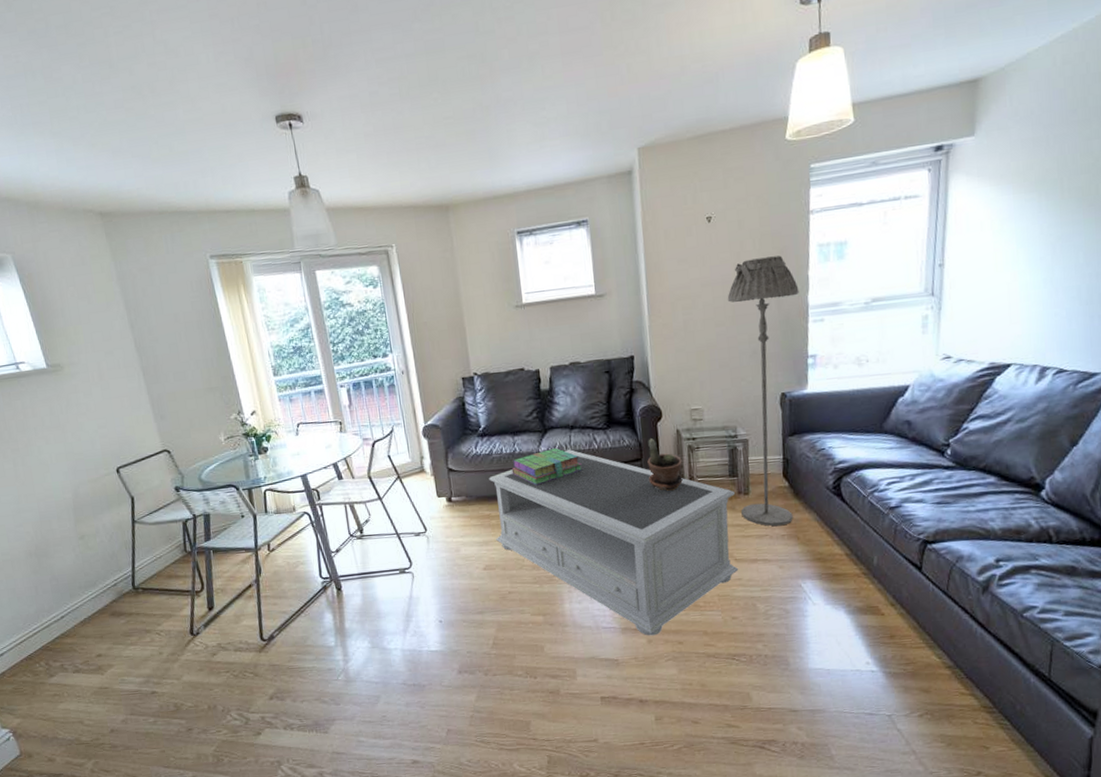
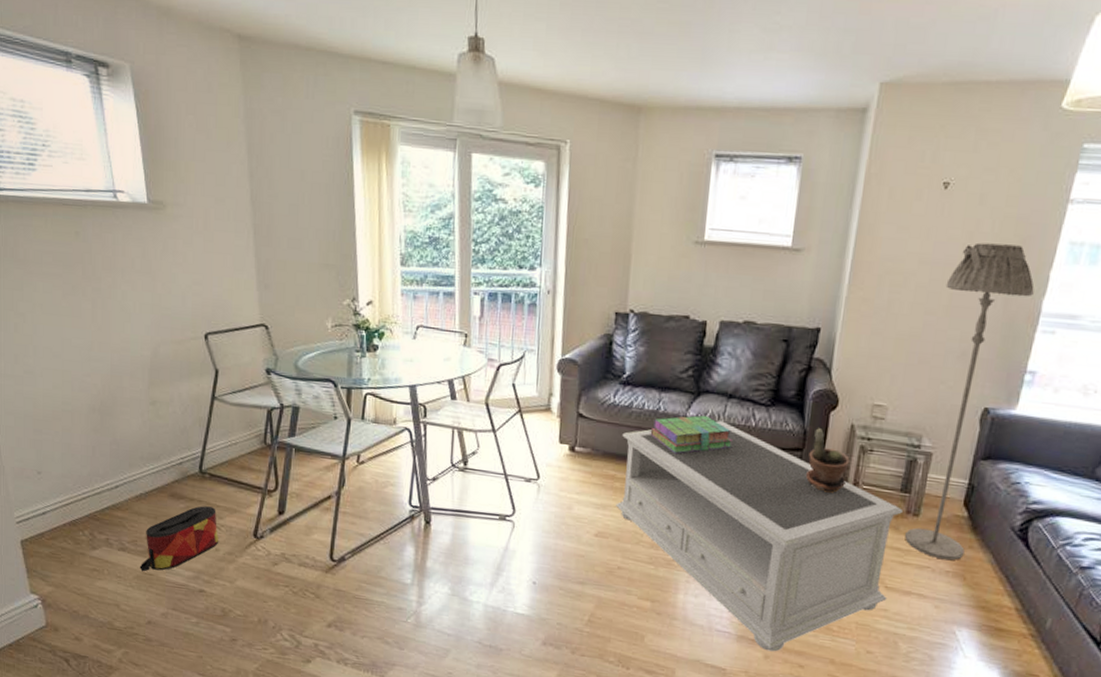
bag: none [95,617,161,687] -> present [139,506,218,572]

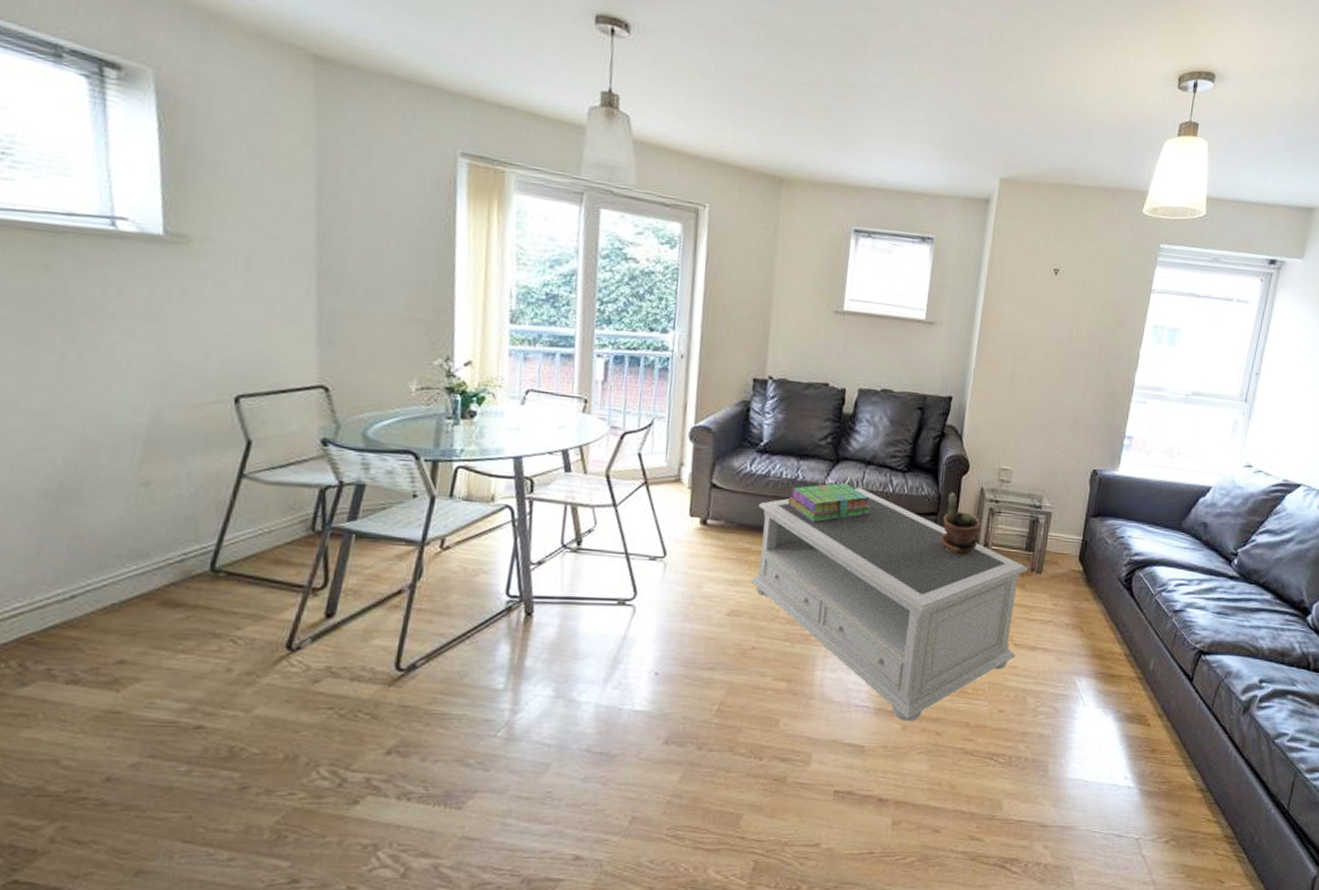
bag: present [139,506,218,572] -> none [99,614,233,710]
floor lamp: present [905,242,1034,561] -> none [1030,323,1129,614]

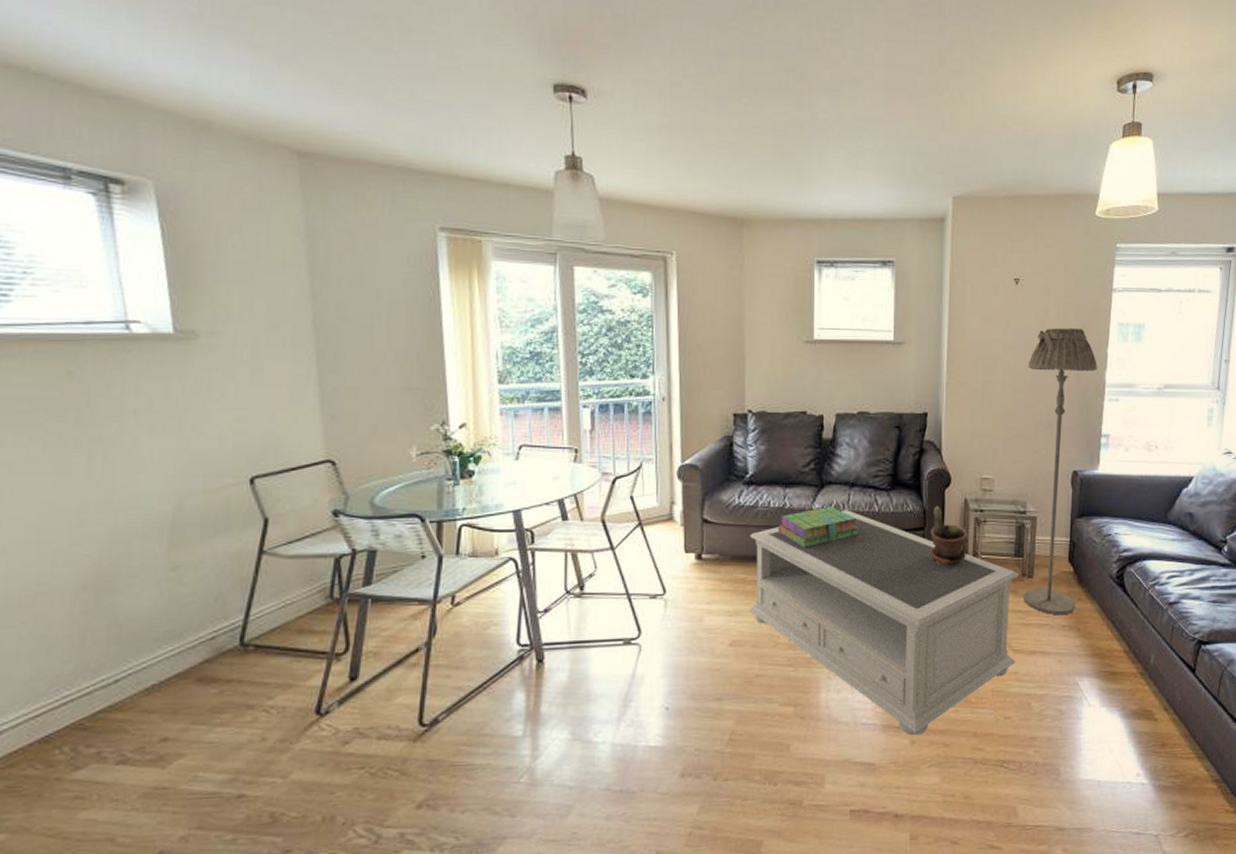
floor lamp: none [1030,323,1129,614] -> present [1024,328,1097,615]

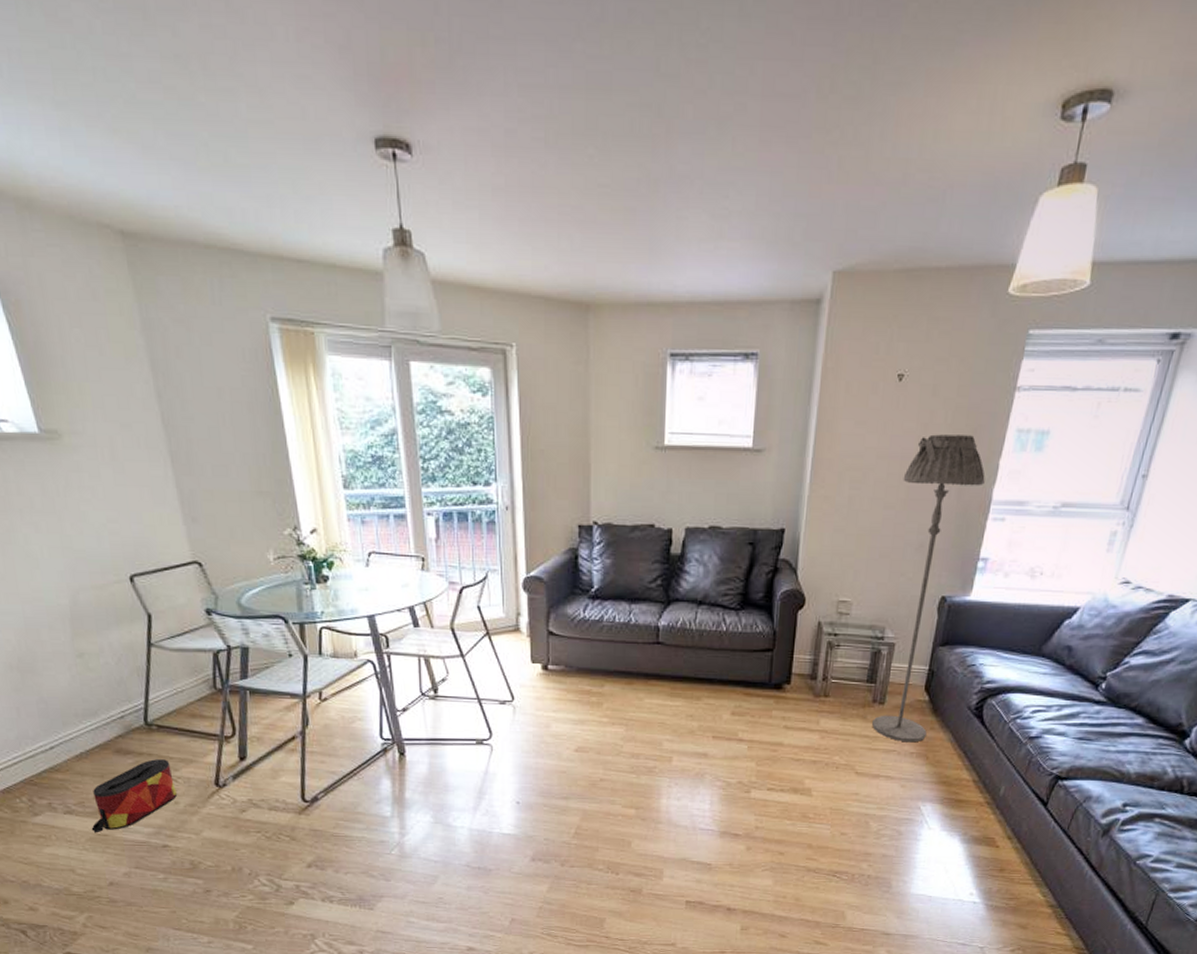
bag: none [147,686,266,787] -> present [91,759,177,833]
coffee table: present [749,510,1018,736] -> none [594,628,869,843]
stack of books: present [778,506,859,548] -> none [623,623,706,664]
potted plant: present [930,506,967,567] -> none [778,628,818,689]

